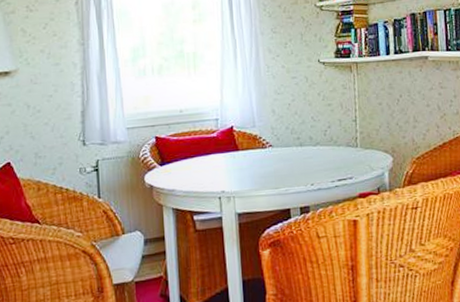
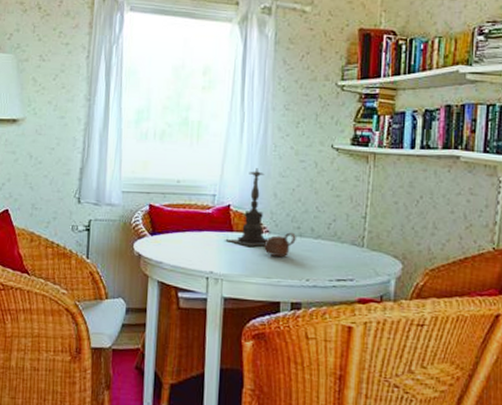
candle holder: none [231,89,271,162] -> present [224,168,267,246]
cup: none [269,143,297,168] -> present [264,232,296,258]

